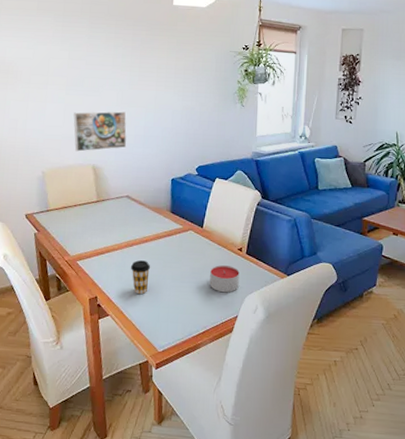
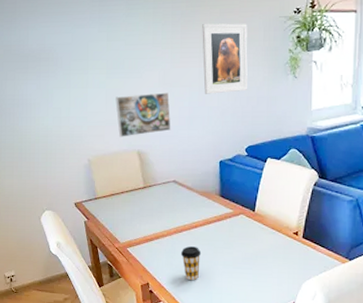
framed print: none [159,51,201,116] -> present [202,23,248,94]
candle: present [209,265,240,293] -> none [264,250,296,279]

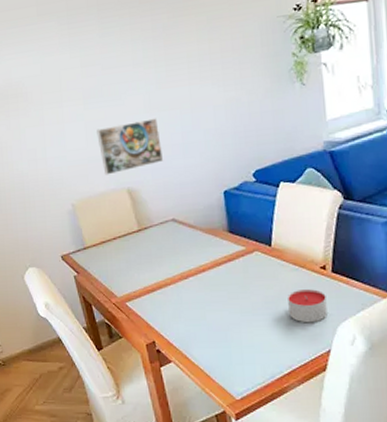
coffee cup: present [180,246,202,281] -> none [188,294,214,335]
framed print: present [202,23,248,94] -> none [188,29,248,116]
candle: none [264,250,296,279] -> present [288,289,328,323]

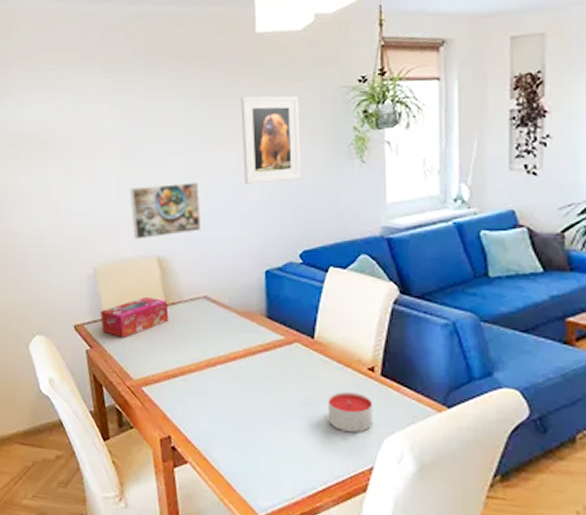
tissue box: none [83,224,143,262] -> present [100,296,169,337]
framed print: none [188,29,248,116] -> present [241,95,300,184]

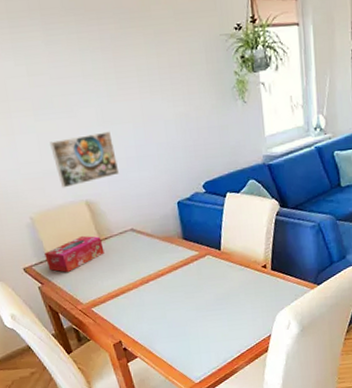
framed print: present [241,95,300,184] -> none [136,45,196,130]
candle: present [328,392,373,433] -> none [236,285,268,314]

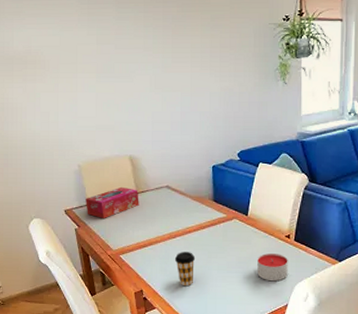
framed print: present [50,131,120,188] -> none [106,97,164,142]
coffee cup: none [150,295,173,331] -> present [174,252,196,287]
candle: none [236,285,268,314] -> present [257,253,288,282]

